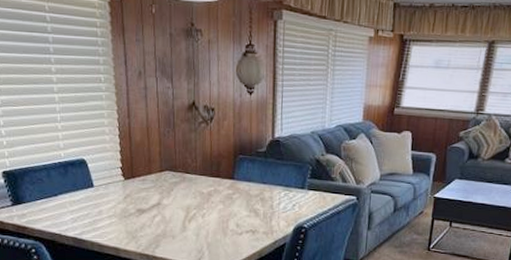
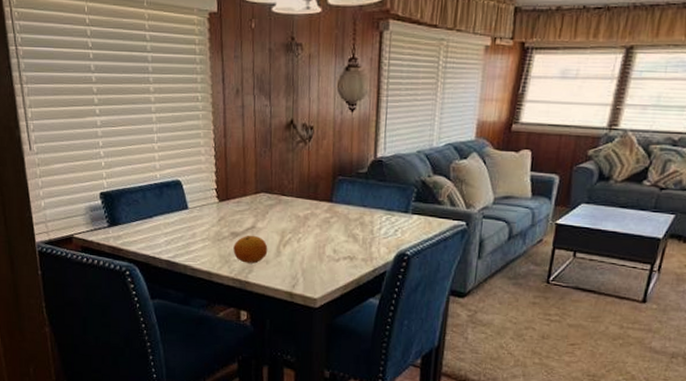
fruit: none [140,211,174,239] -> present [233,235,268,264]

